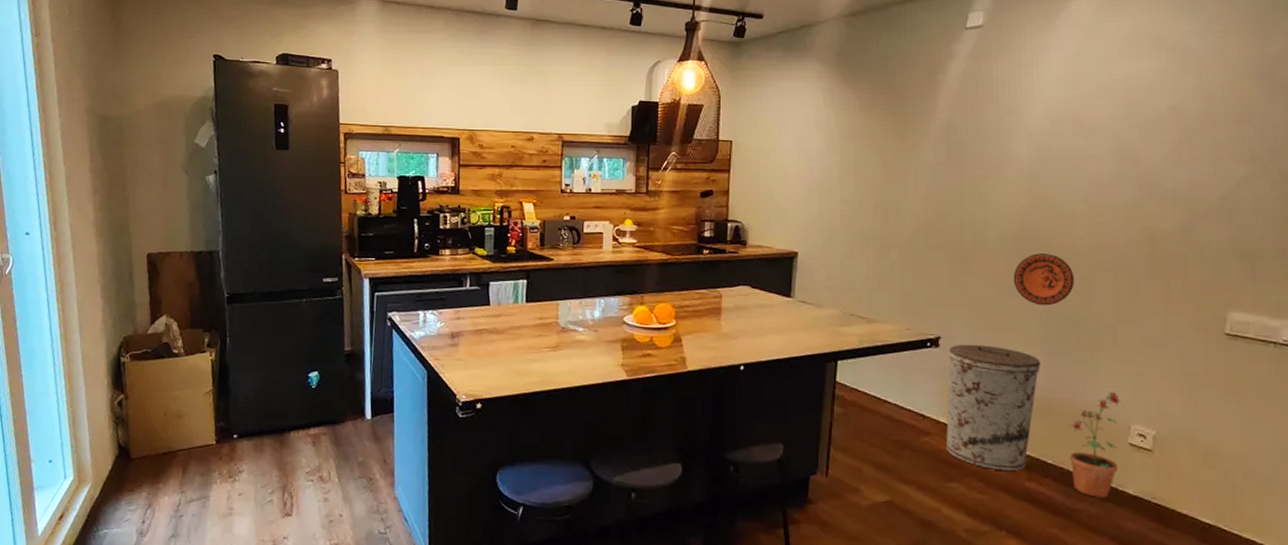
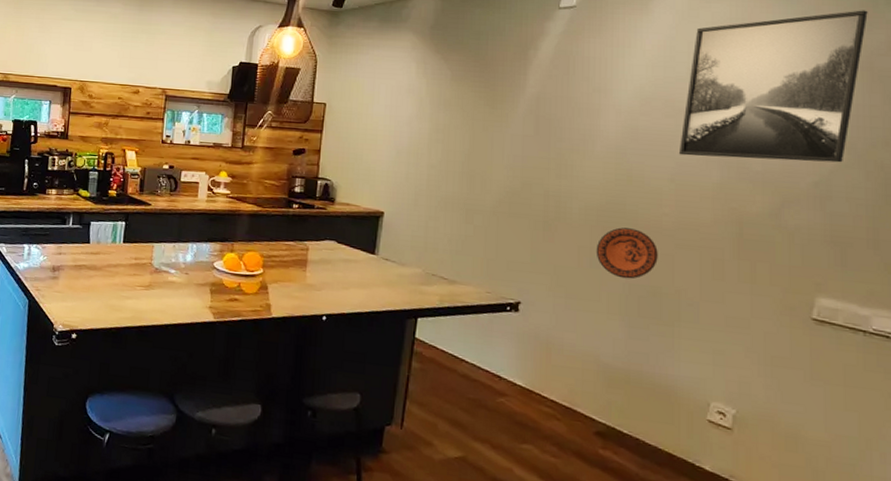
trash can: present [945,344,1041,472] -> none [520,310,620,439]
potted plant: present [1069,392,1121,498] -> none [646,368,701,472]
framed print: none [1090,17,1268,176] -> present [678,10,868,163]

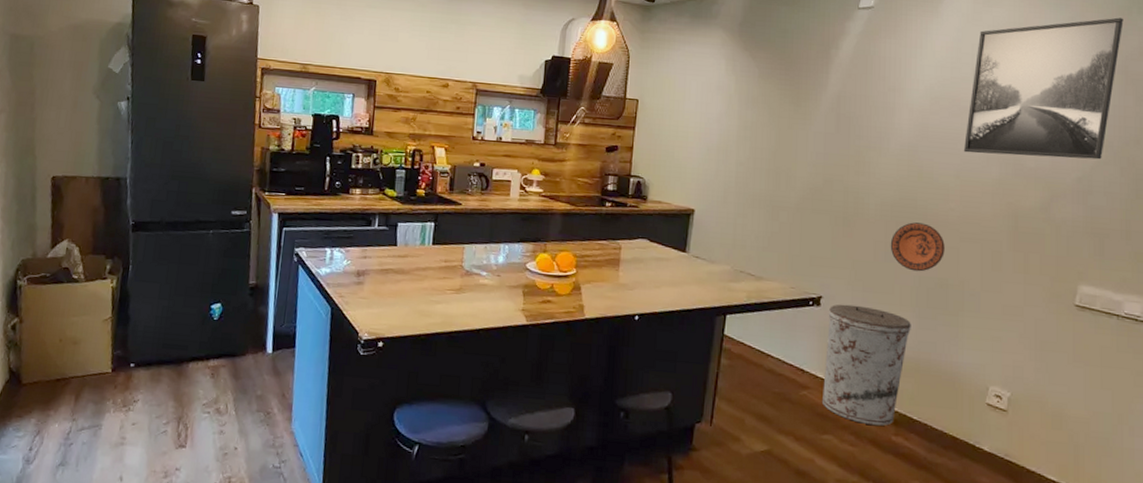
trash can: none [520,310,620,439] -> present [821,304,911,427]

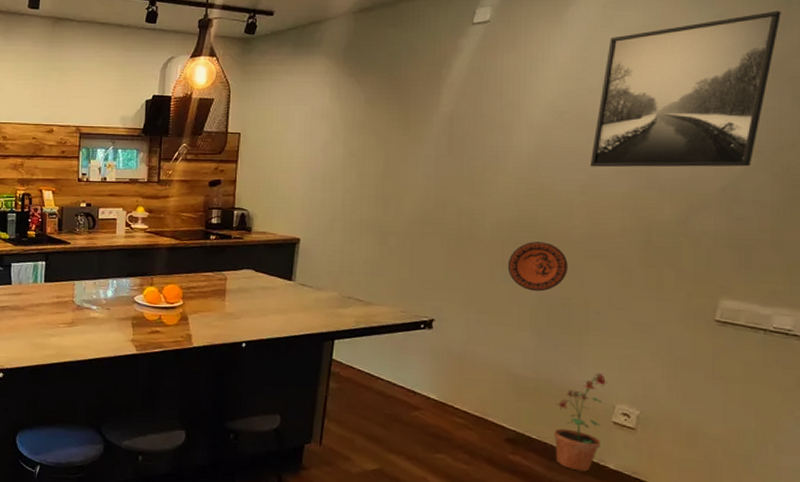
trash can: present [821,304,911,427] -> none [434,326,530,446]
potted plant: none [933,355,981,454] -> present [553,373,607,472]

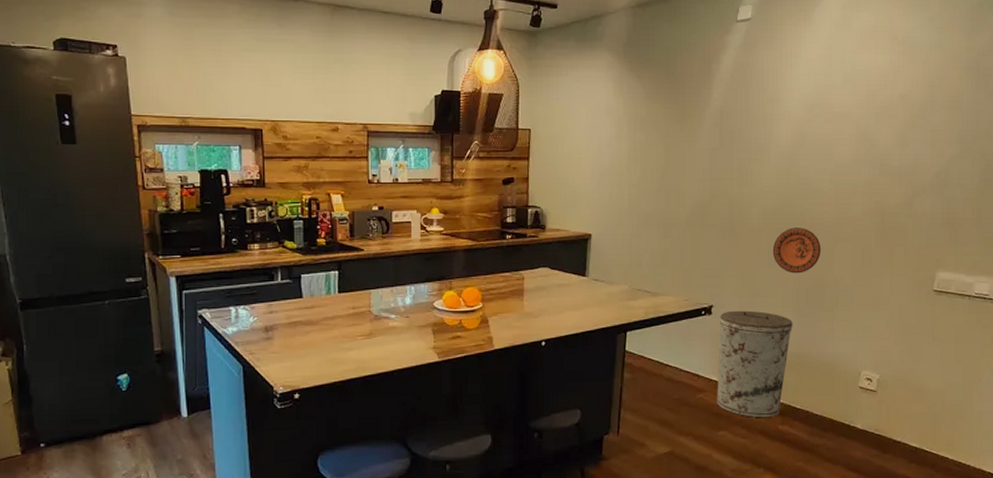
trash can: none [434,326,530,446] -> present [716,310,793,418]
potted plant: present [553,373,607,472] -> none [814,345,854,434]
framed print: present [589,11,781,168] -> none [835,15,977,157]

